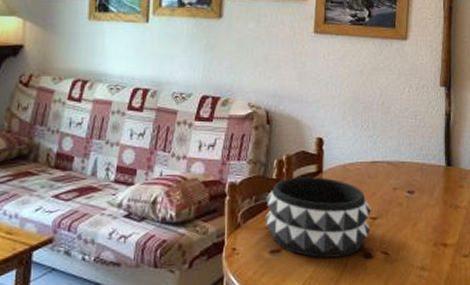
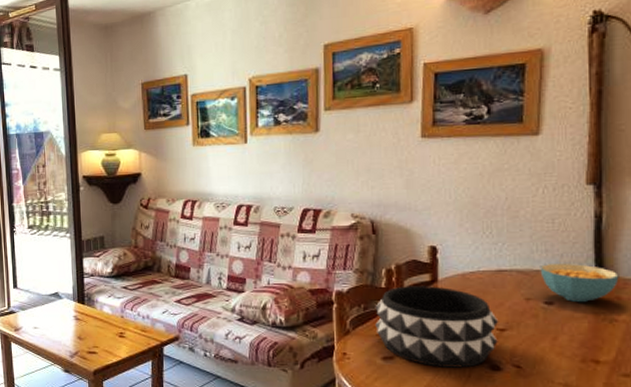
cereal bowl: none [405,156,462,192] -> present [540,264,619,303]

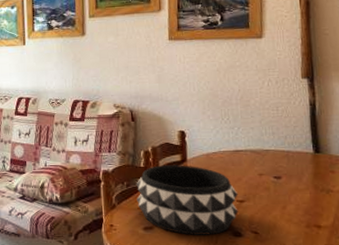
cereal bowl: present [540,264,619,303] -> none [269,144,332,177]

